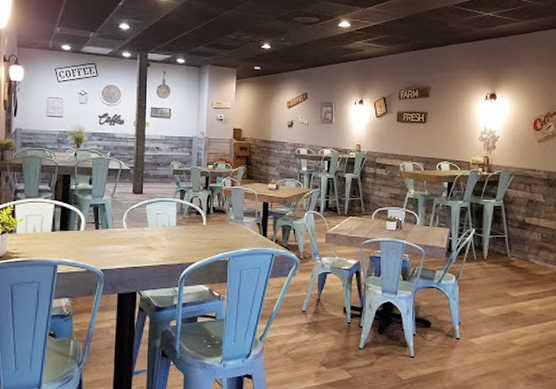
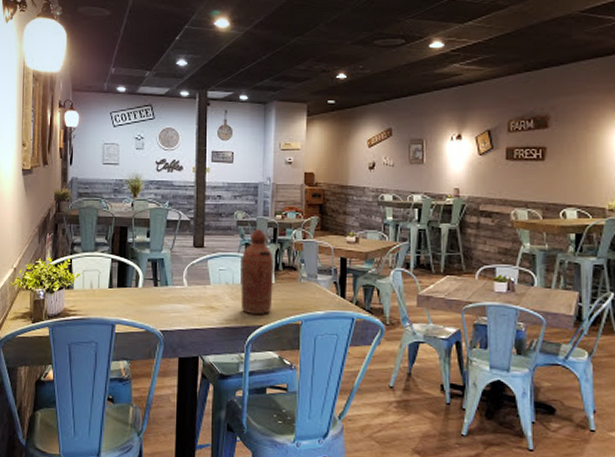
bottle: none [175,177,206,253] -> present [240,229,274,315]

